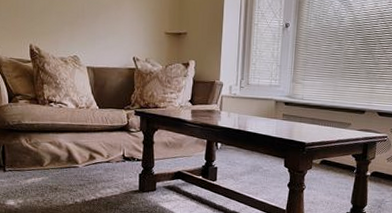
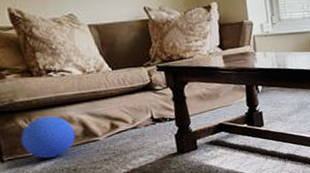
ball: none [20,139,62,175] -> present [20,115,76,159]

